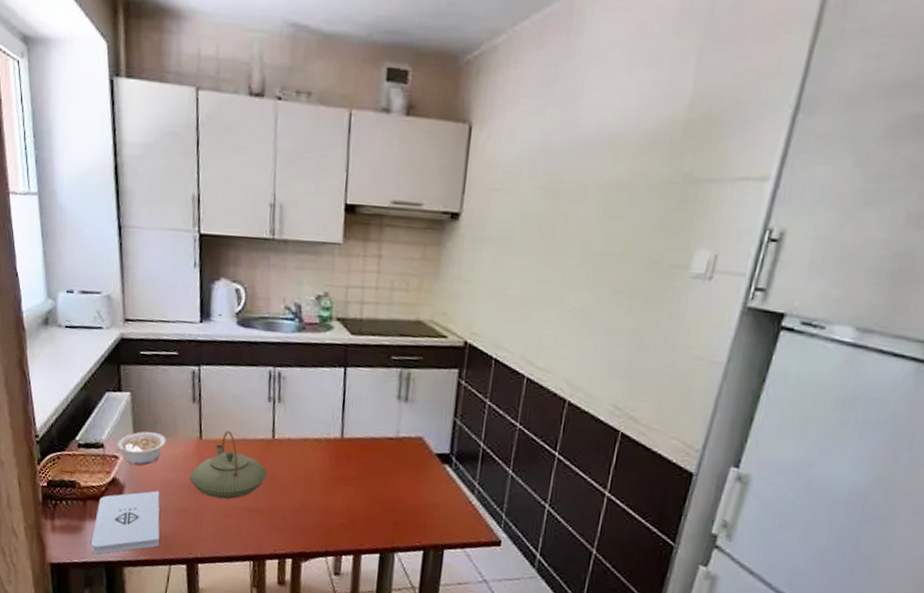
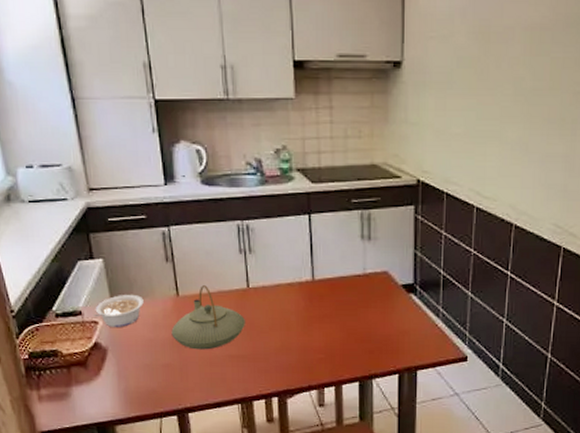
notepad: present [91,491,160,555] -> none [80,350,148,417]

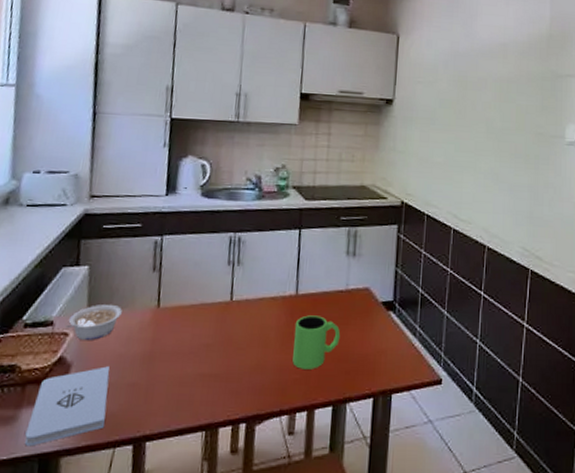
notepad: none [80,350,148,417] -> present [24,366,110,447]
teapot: present [171,285,245,350] -> none [144,297,224,368]
mug: none [314,300,362,350] -> present [292,315,341,370]

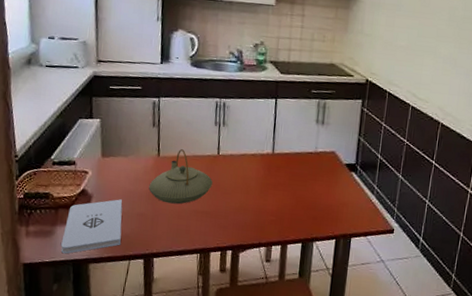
legume: present [64,304,122,340] -> none [84,150,130,179]
teapot: none [144,297,224,368] -> present [149,149,213,204]
mug: present [292,315,341,370] -> none [269,170,310,214]

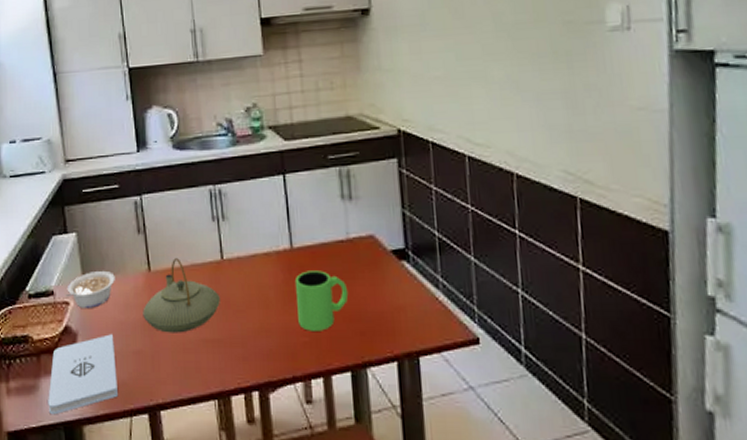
legume: none [84,150,130,179] -> present [64,270,115,308]
mug: none [269,170,310,214] -> present [294,270,349,331]

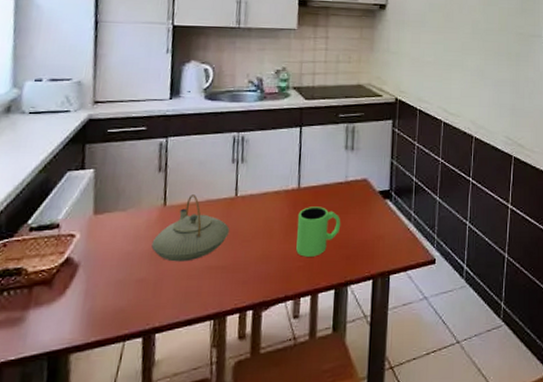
notepad: present [48,334,118,415] -> none [32,264,118,346]
legume: present [64,270,115,308] -> none [71,204,129,240]

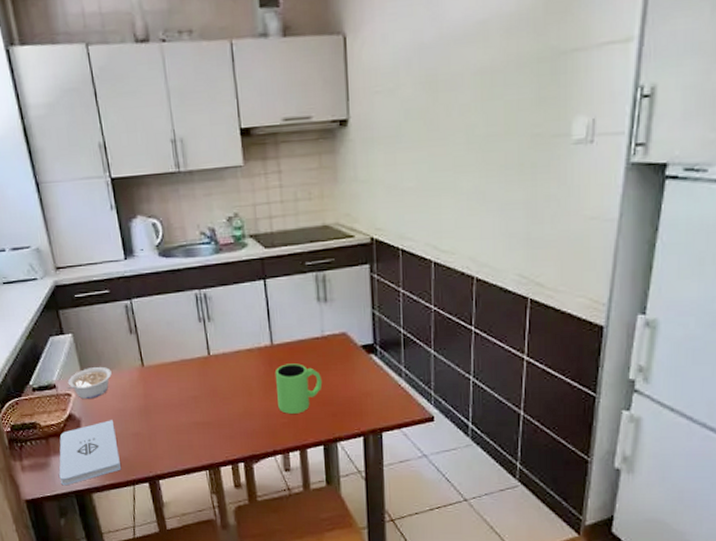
notepad: none [32,264,118,346] -> present [59,420,121,486]
legume: none [71,204,129,240] -> present [66,366,112,399]
teapot: present [151,195,229,262] -> none [138,355,208,418]

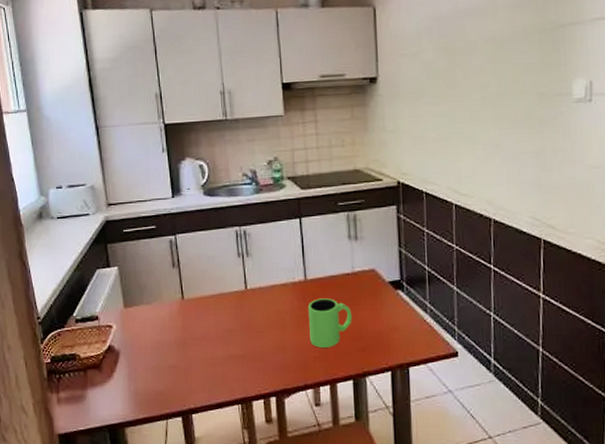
notepad: present [59,420,121,486] -> none [94,352,155,420]
legume: present [66,366,112,399] -> none [108,298,153,330]

